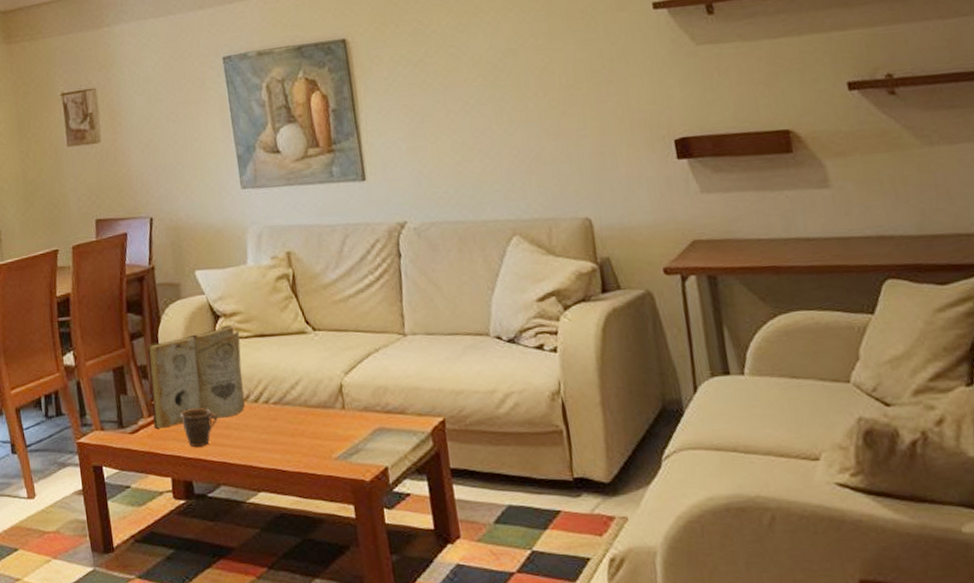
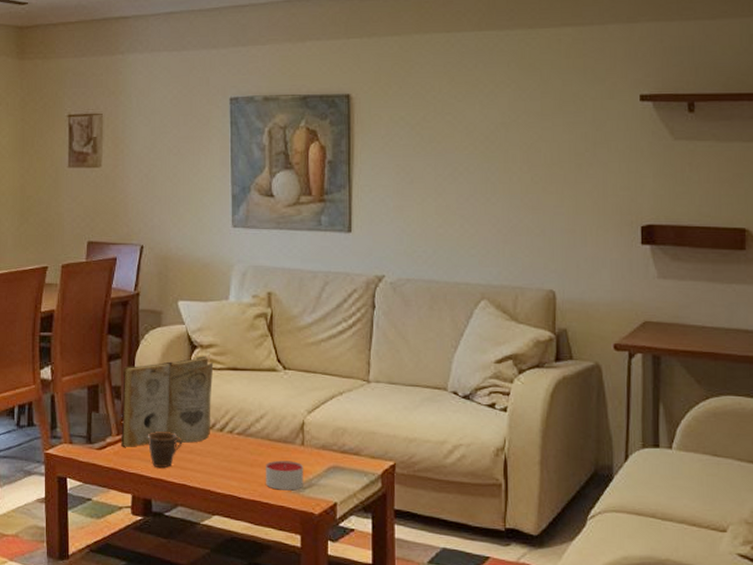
candle: none [307,426,350,459] -> present [266,460,303,491]

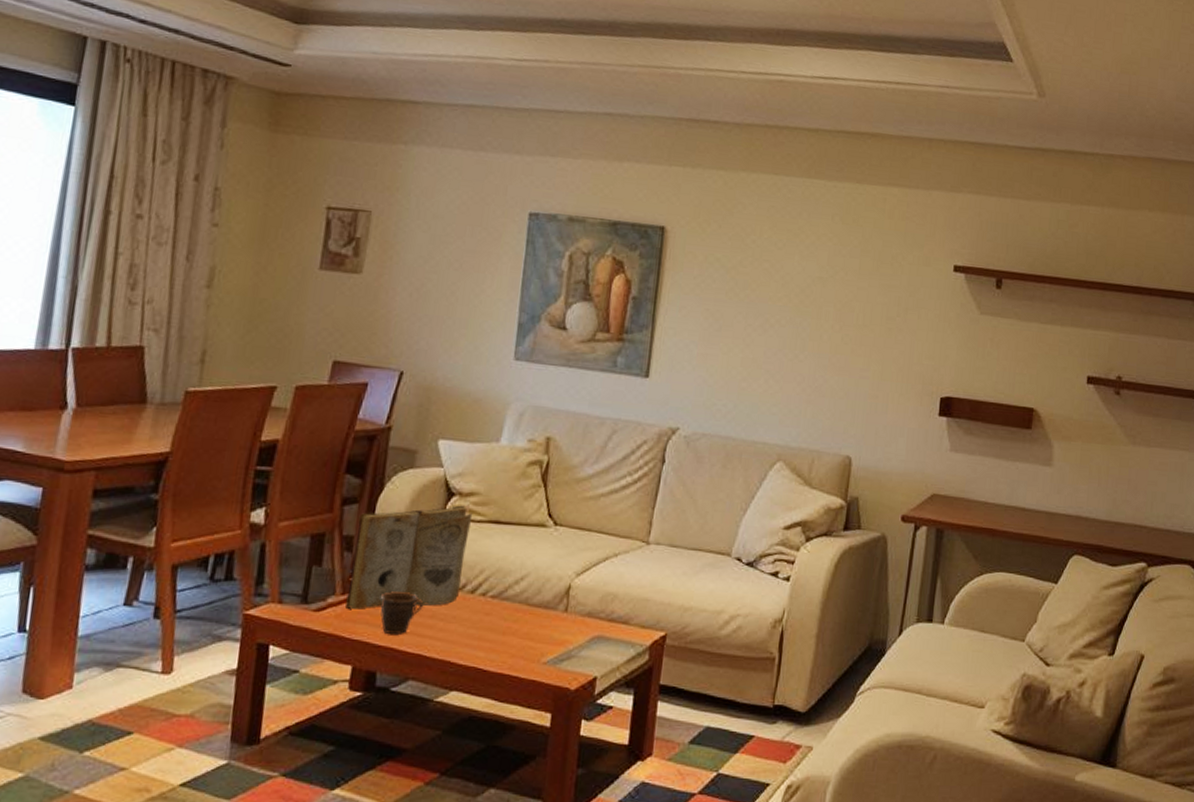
candle: present [266,460,303,491] -> none [518,628,564,663]

